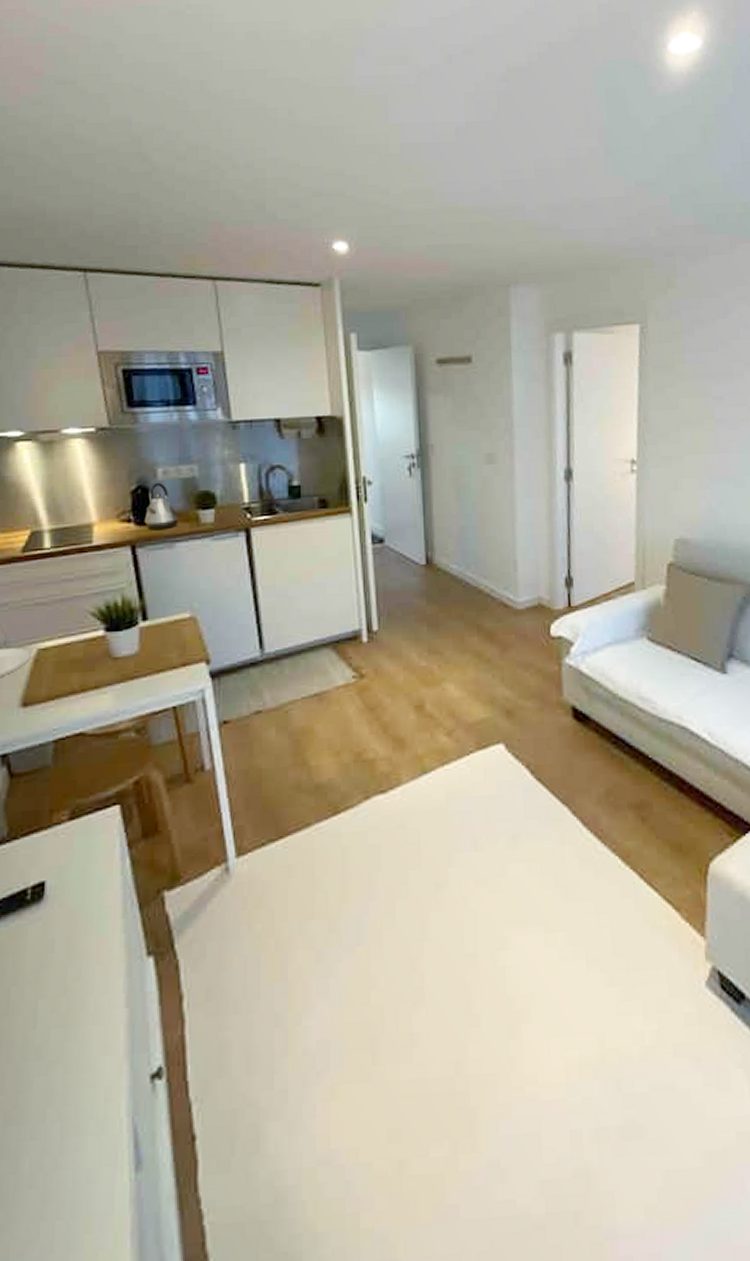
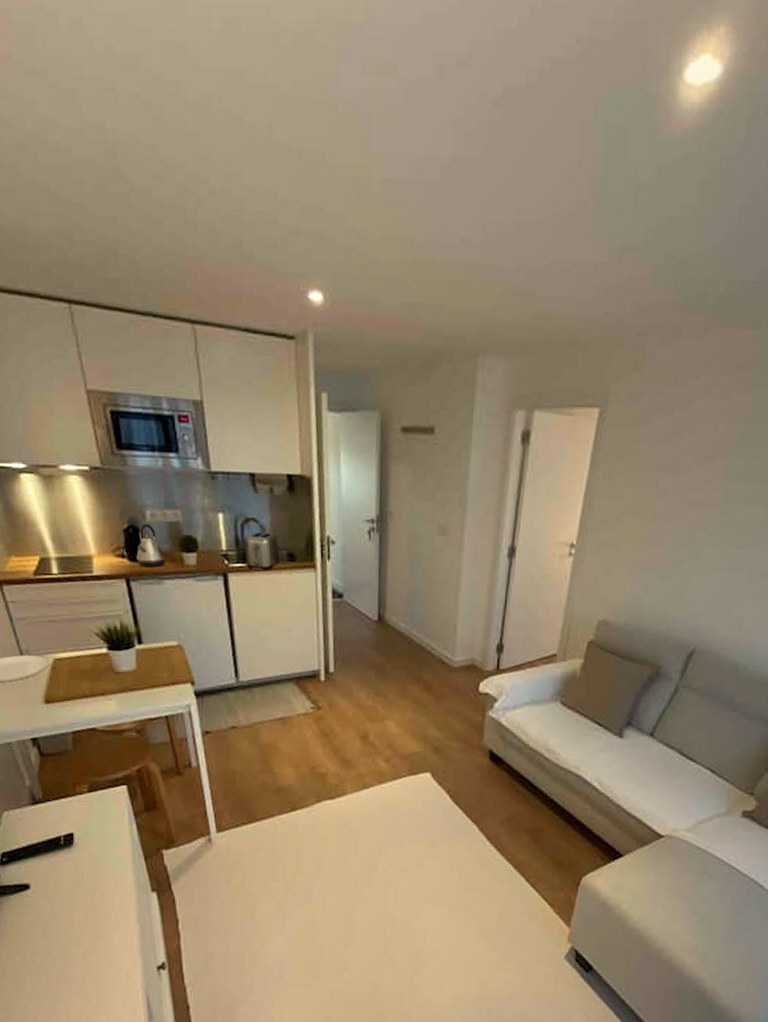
toaster: none [271,478,310,521] -> present [246,531,280,570]

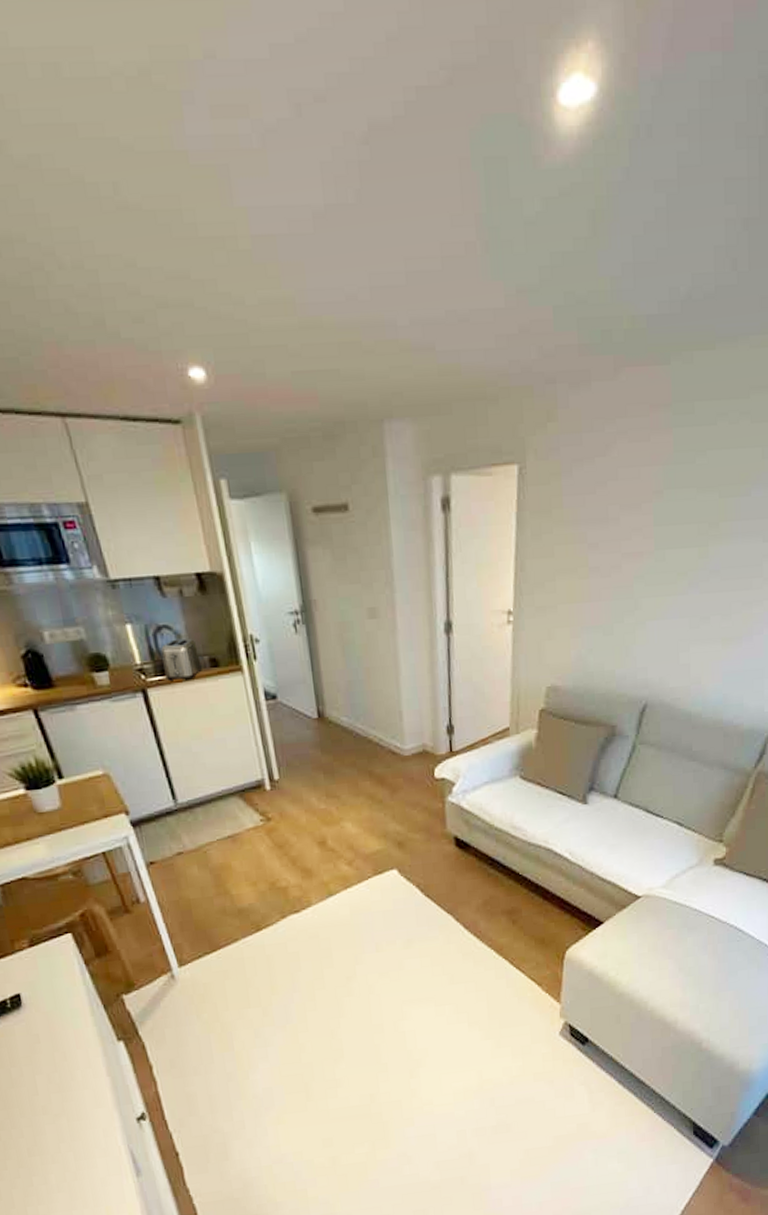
kettle: present [136,523,165,568] -> none [39,645,75,694]

